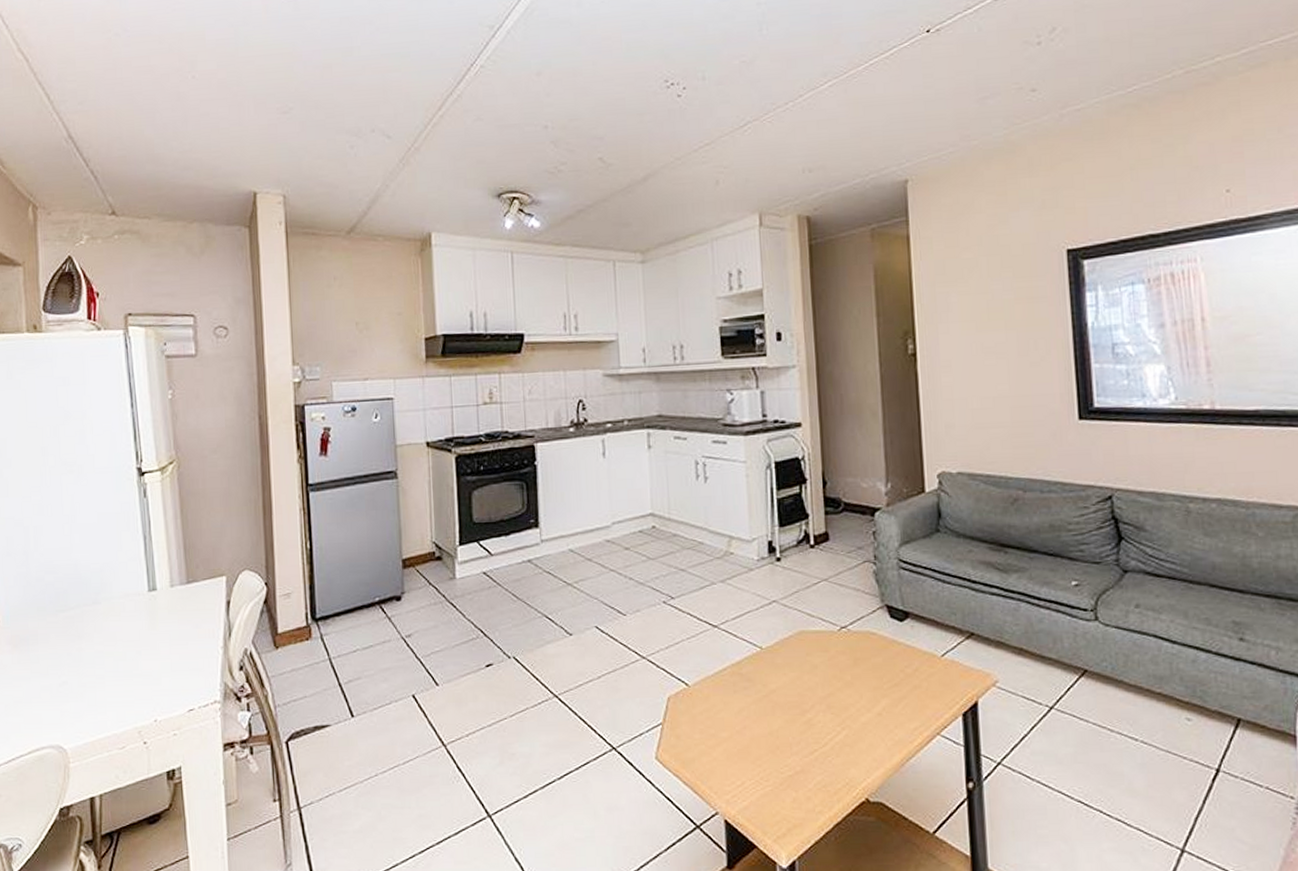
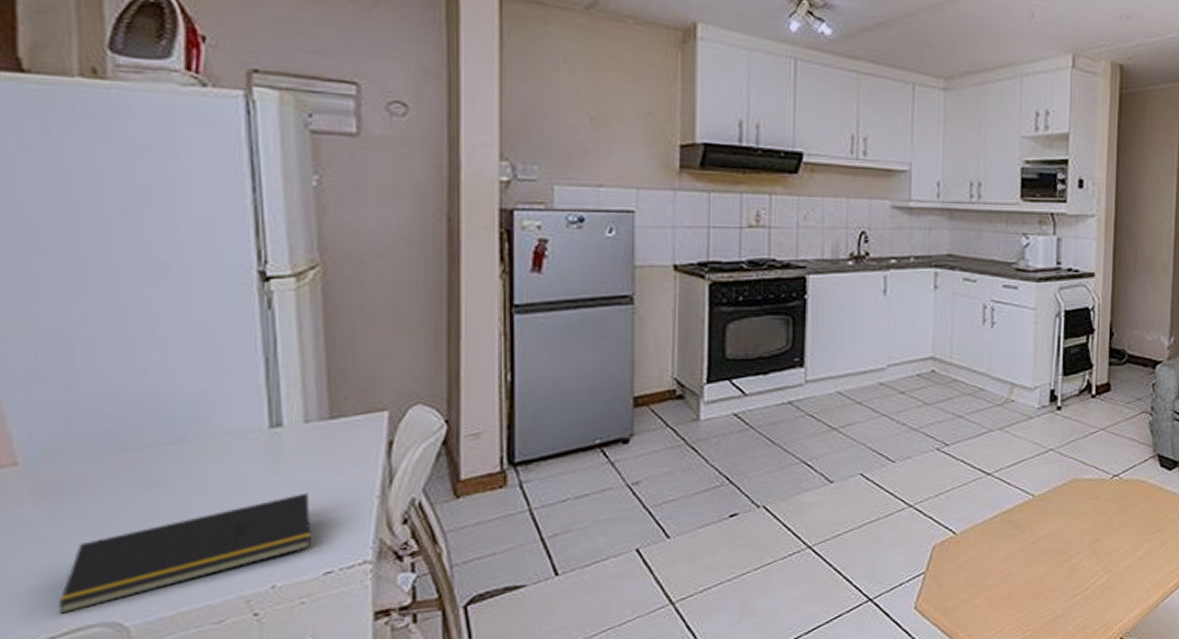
notepad: none [24,643,179,738] -> present [57,492,311,615]

